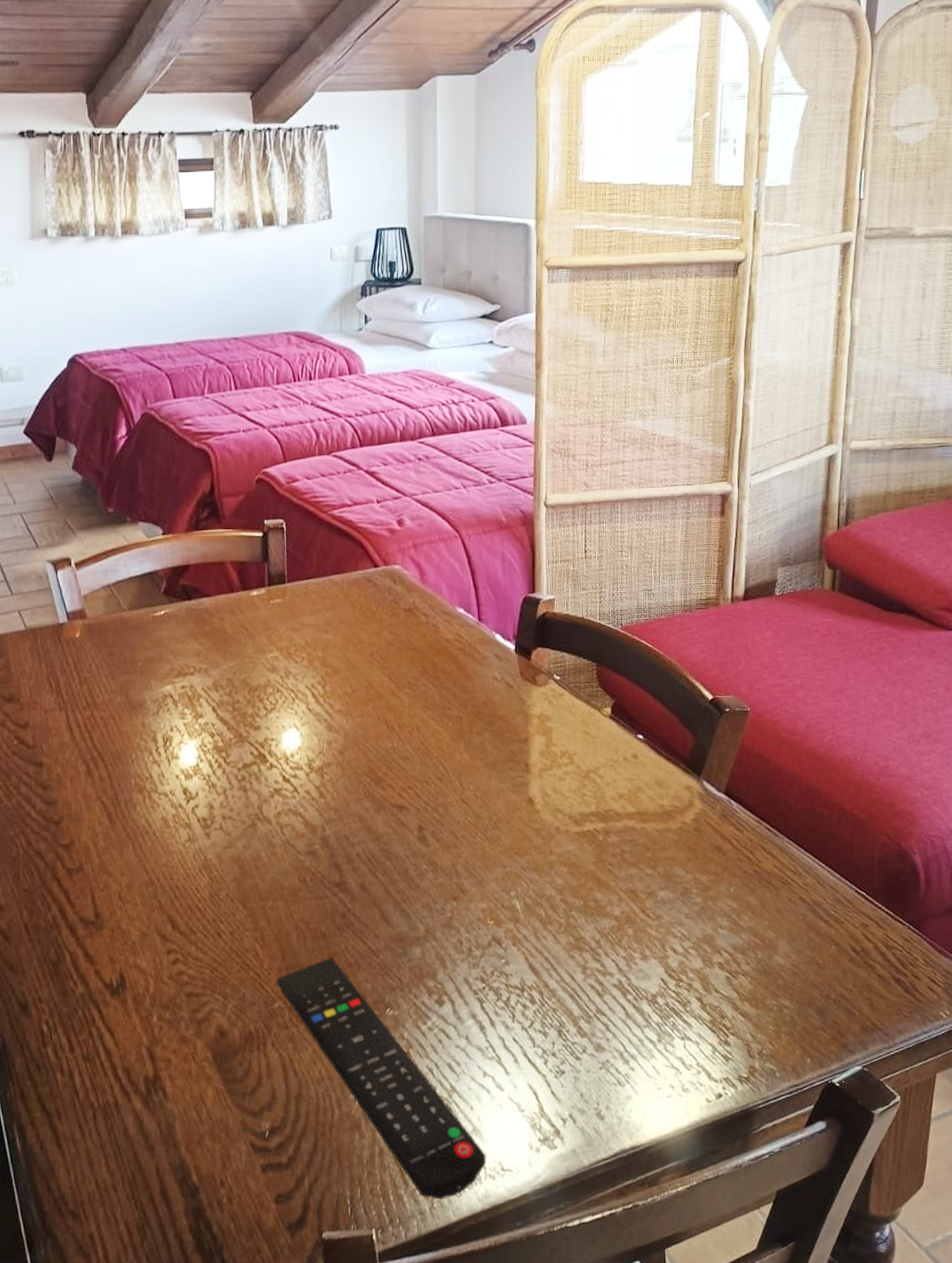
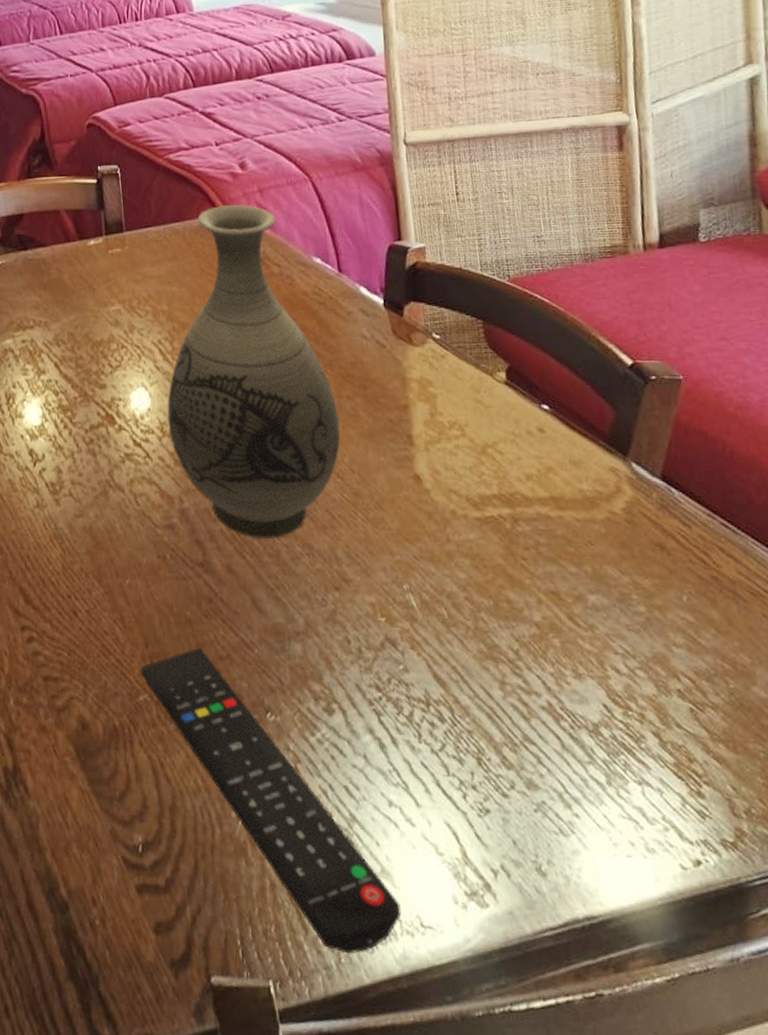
vase: none [315,558,469,859] -> present [167,204,341,538]

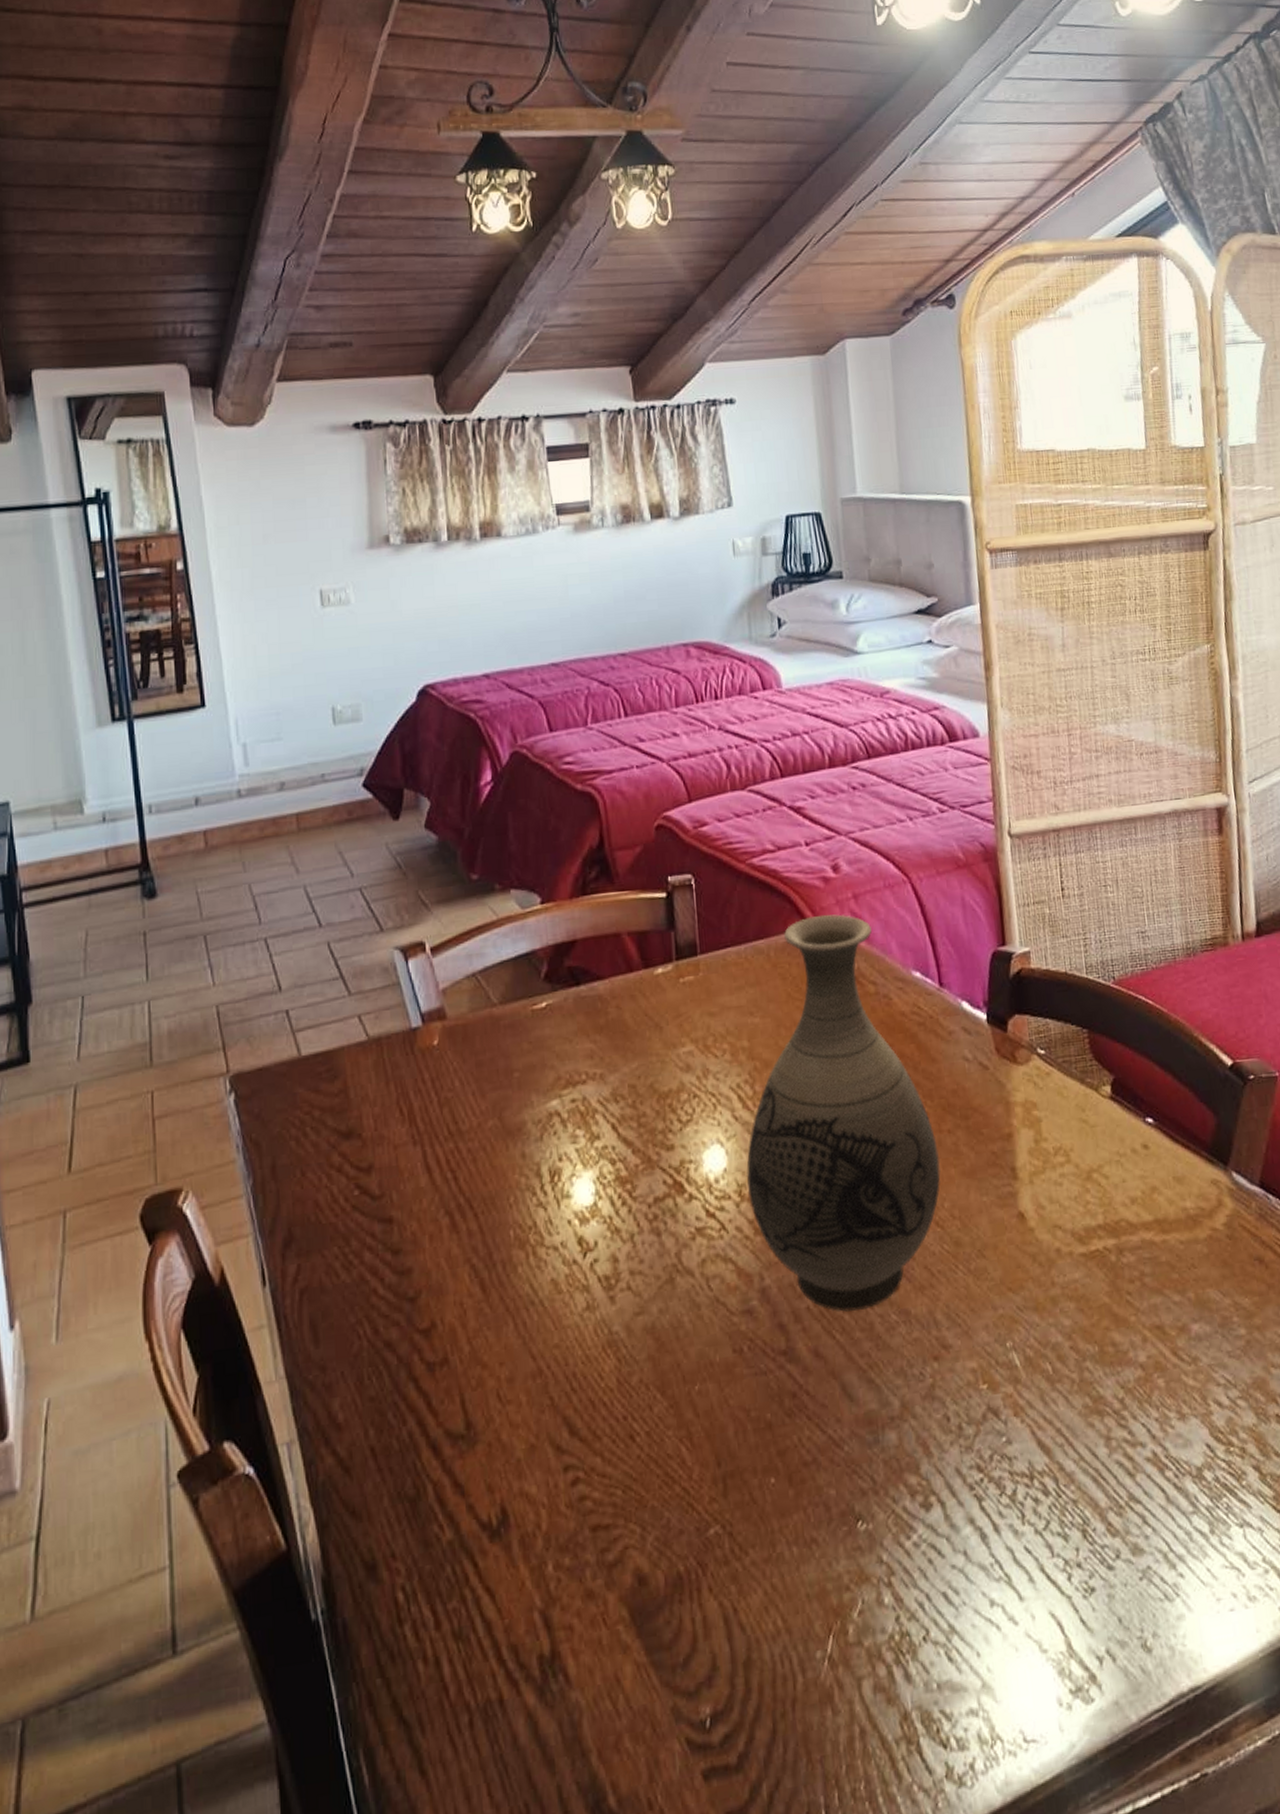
remote control: present [141,647,402,954] -> none [712,1455,1004,1796]

